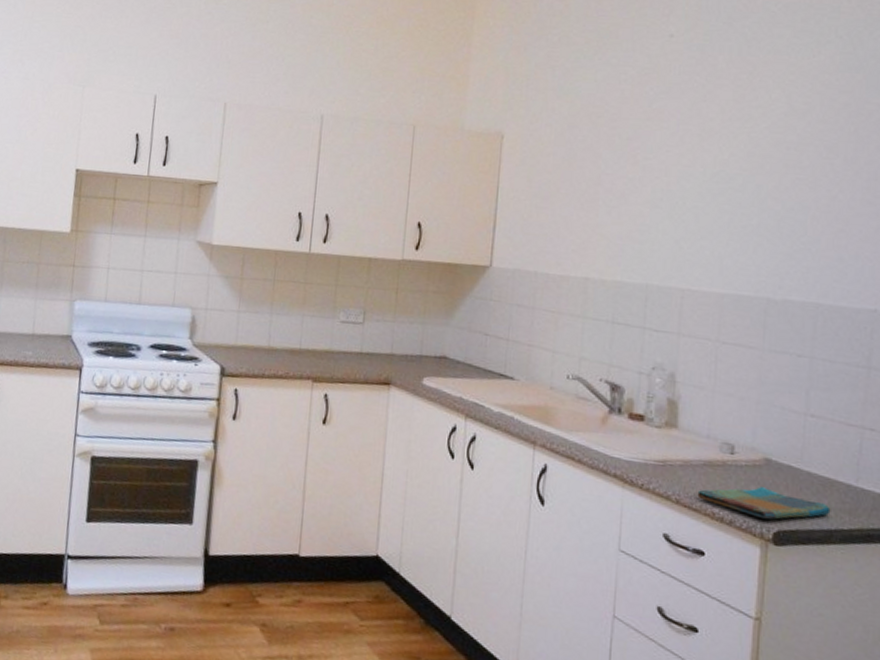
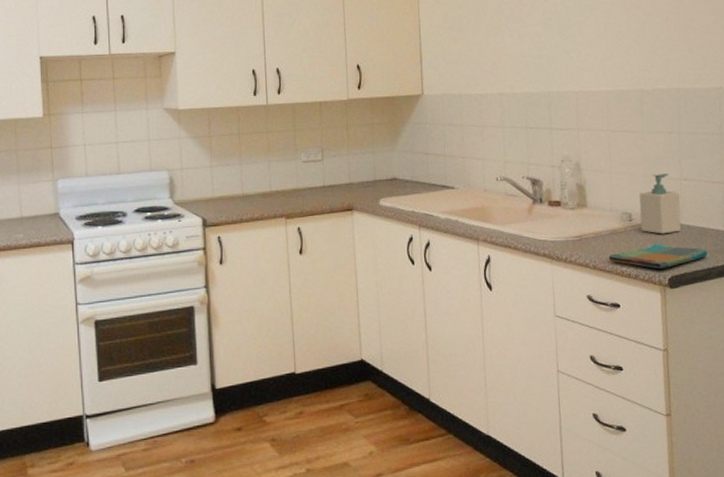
soap bottle: none [744,402,801,478] -> present [639,174,681,234]

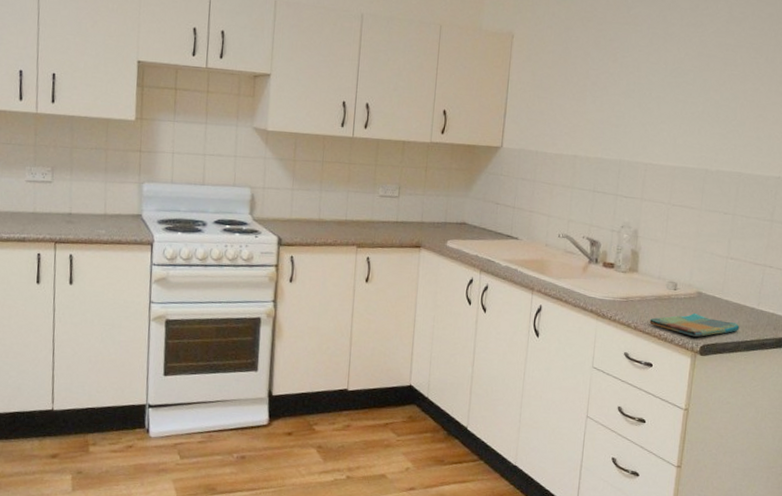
soap bottle: present [639,174,681,234] -> none [683,250,724,306]

